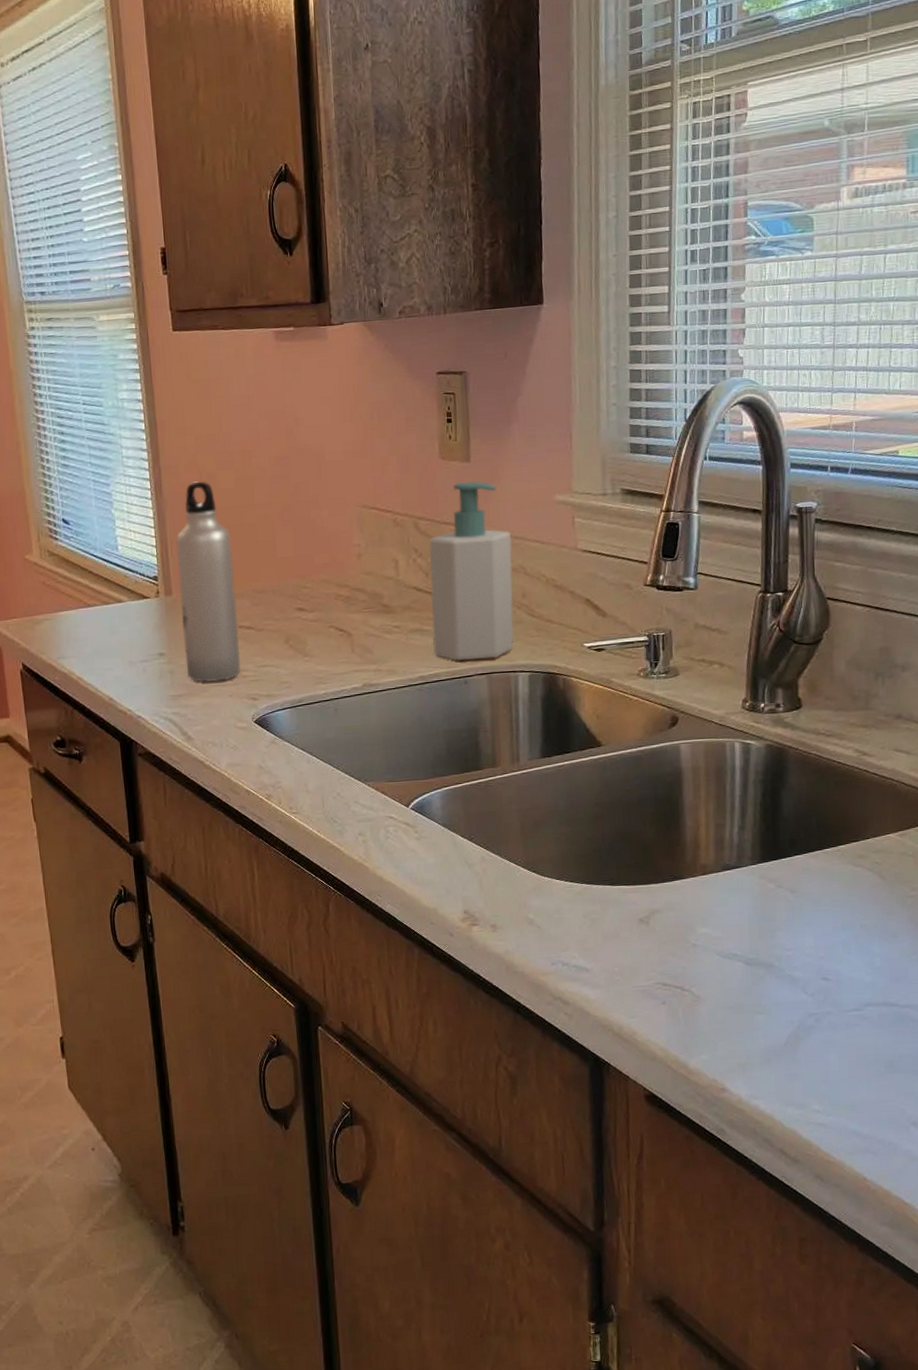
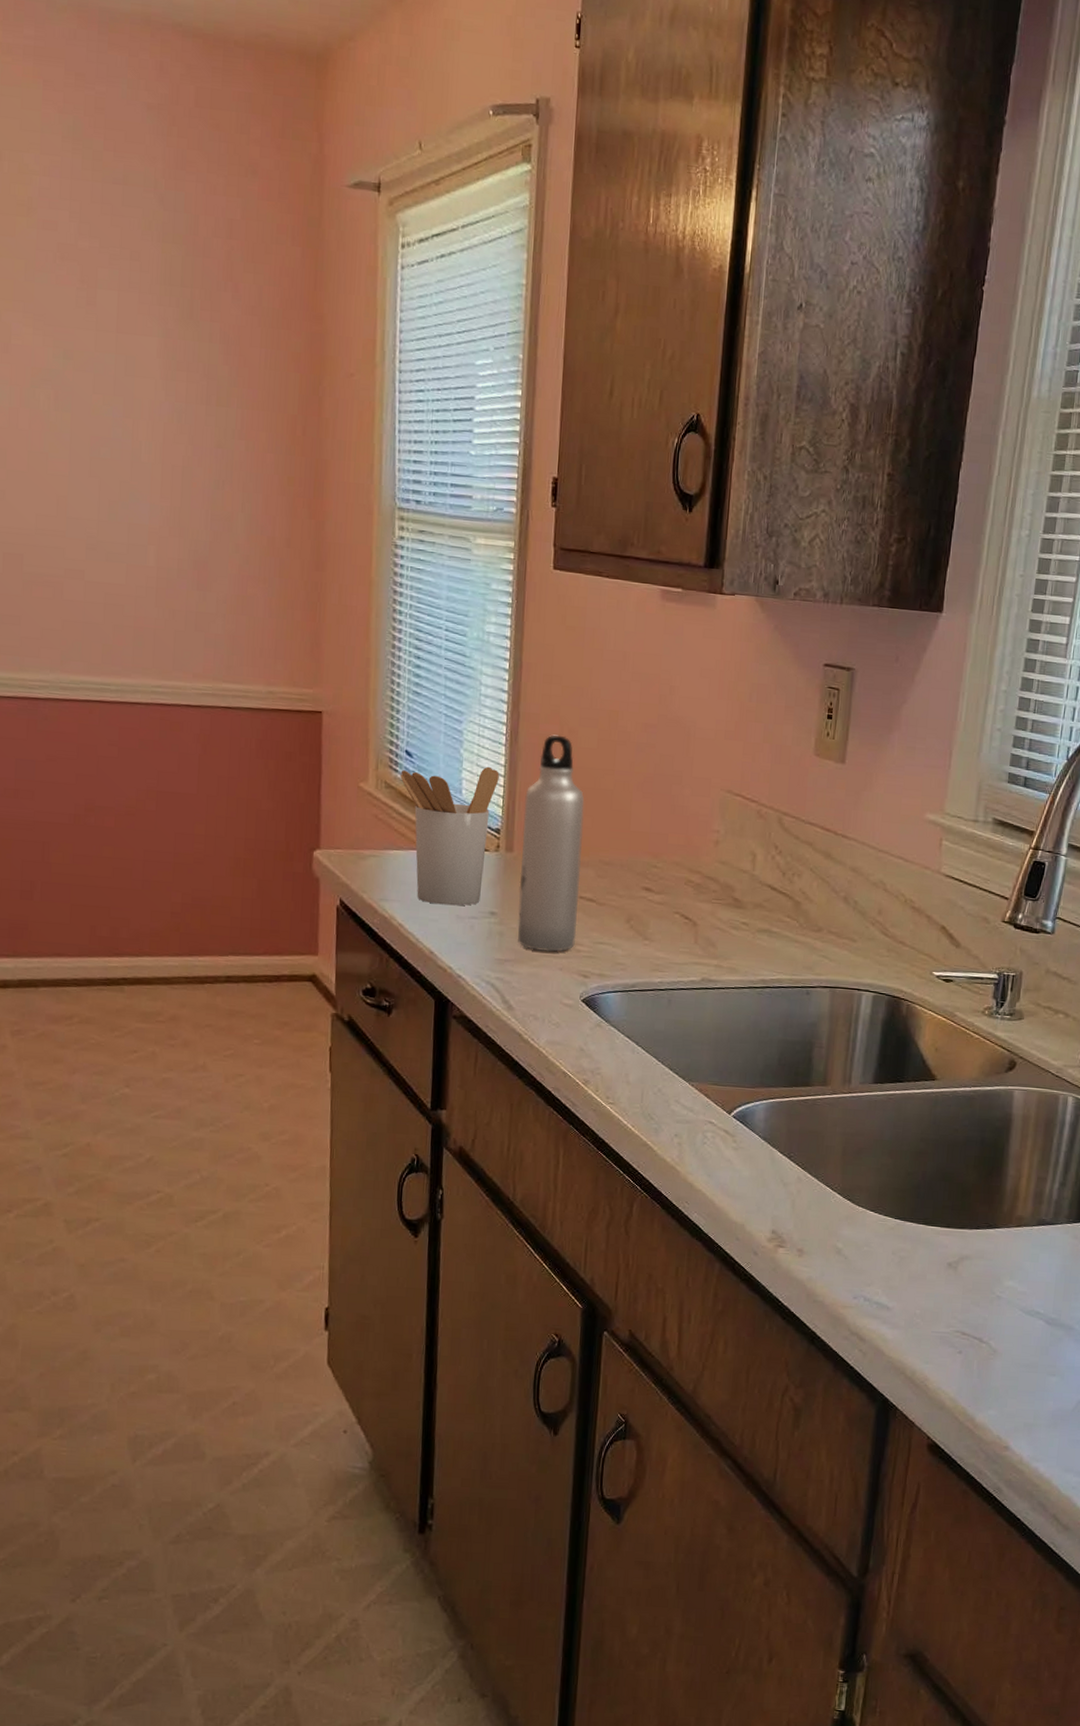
utensil holder: none [60,521,150,655] -> present [400,766,499,906]
soap bottle: present [429,480,514,661] -> none [778,783,876,972]

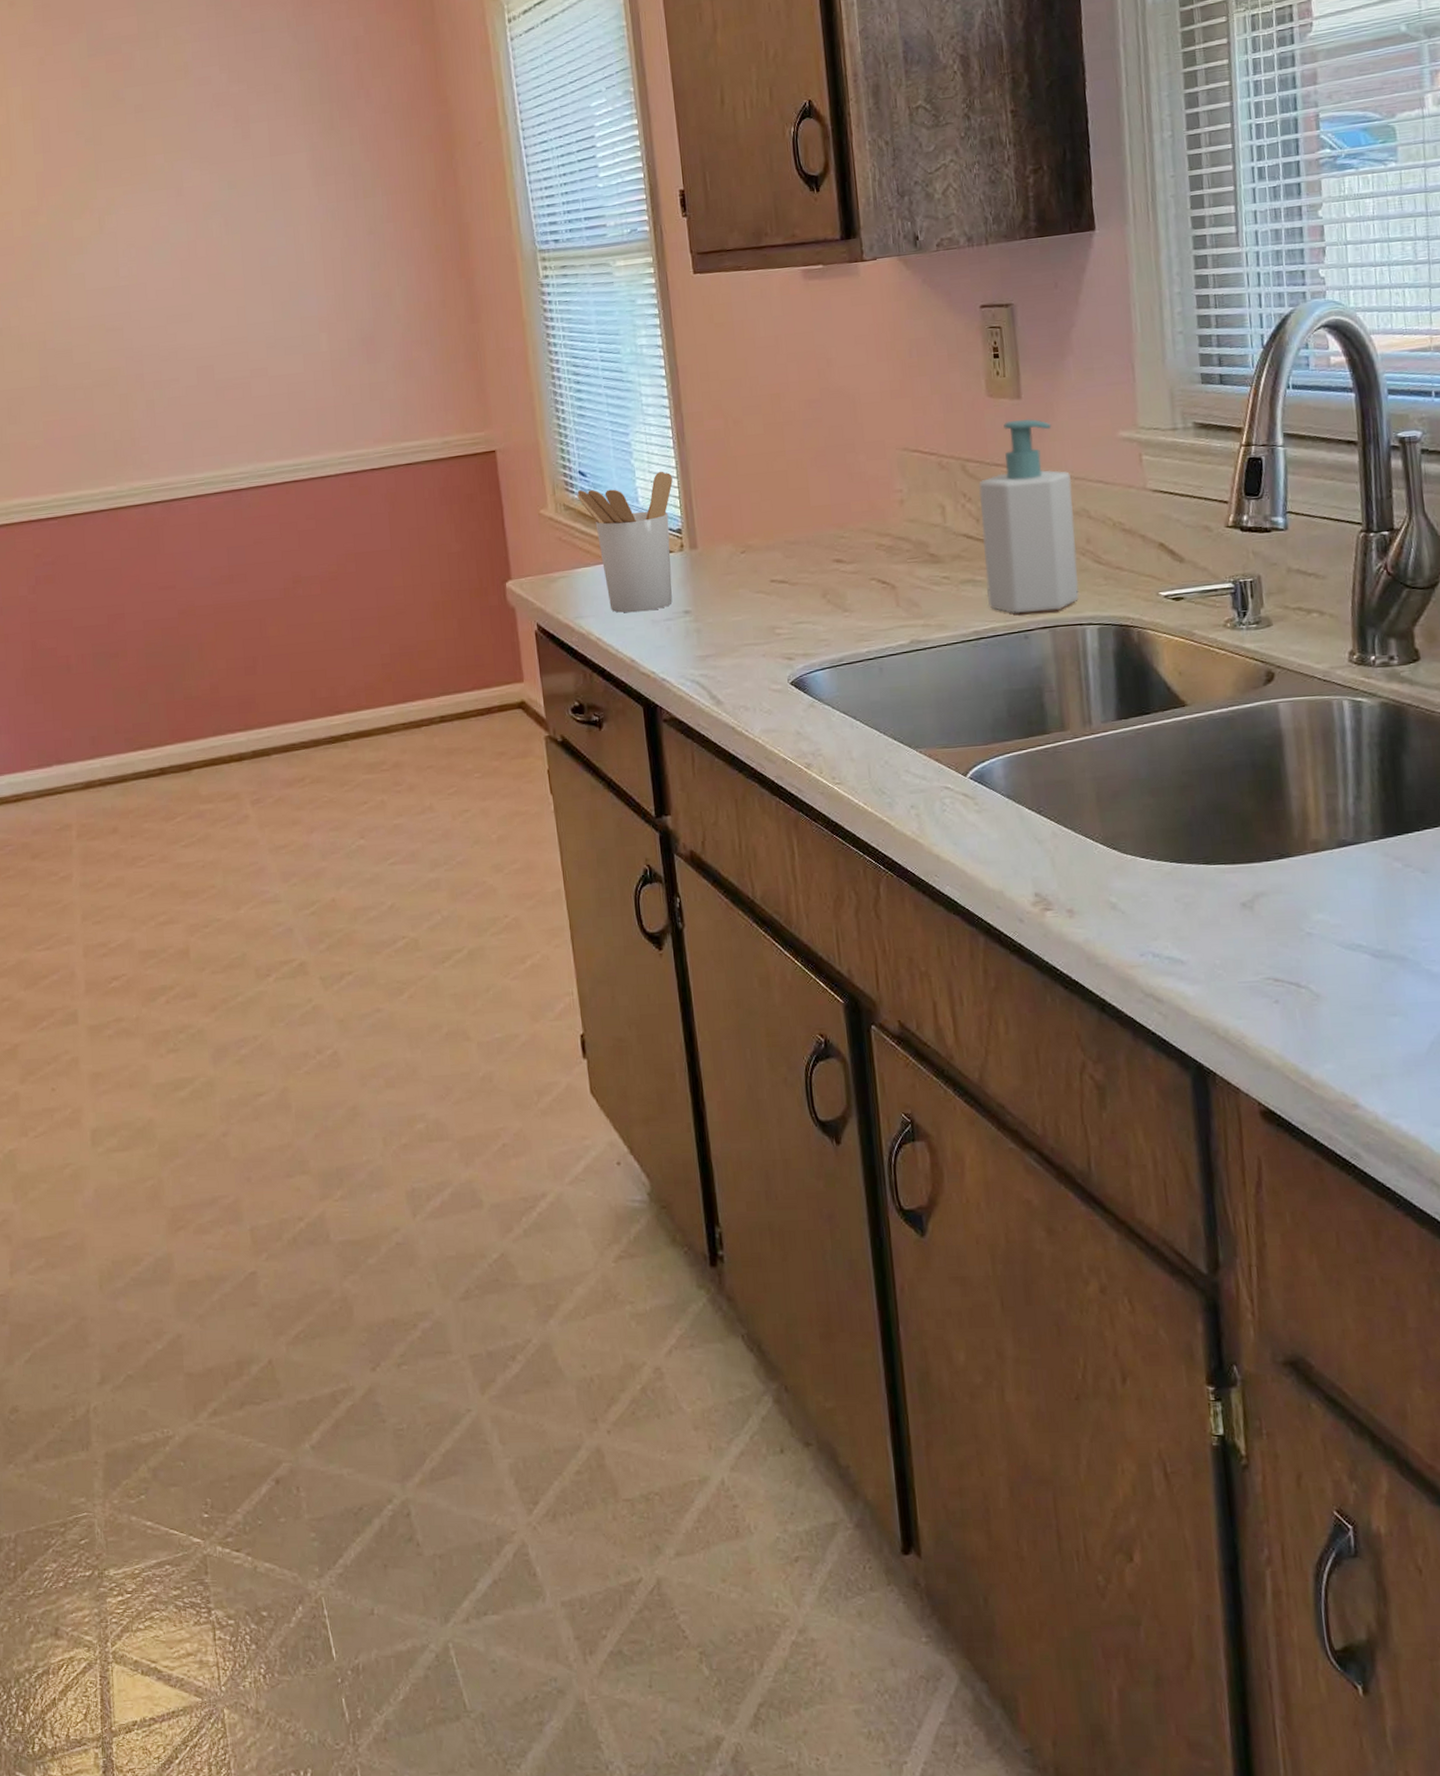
water bottle: present [517,735,585,952] -> none [700,427,774,641]
soap bottle: none [778,783,876,972] -> present [978,418,1080,613]

